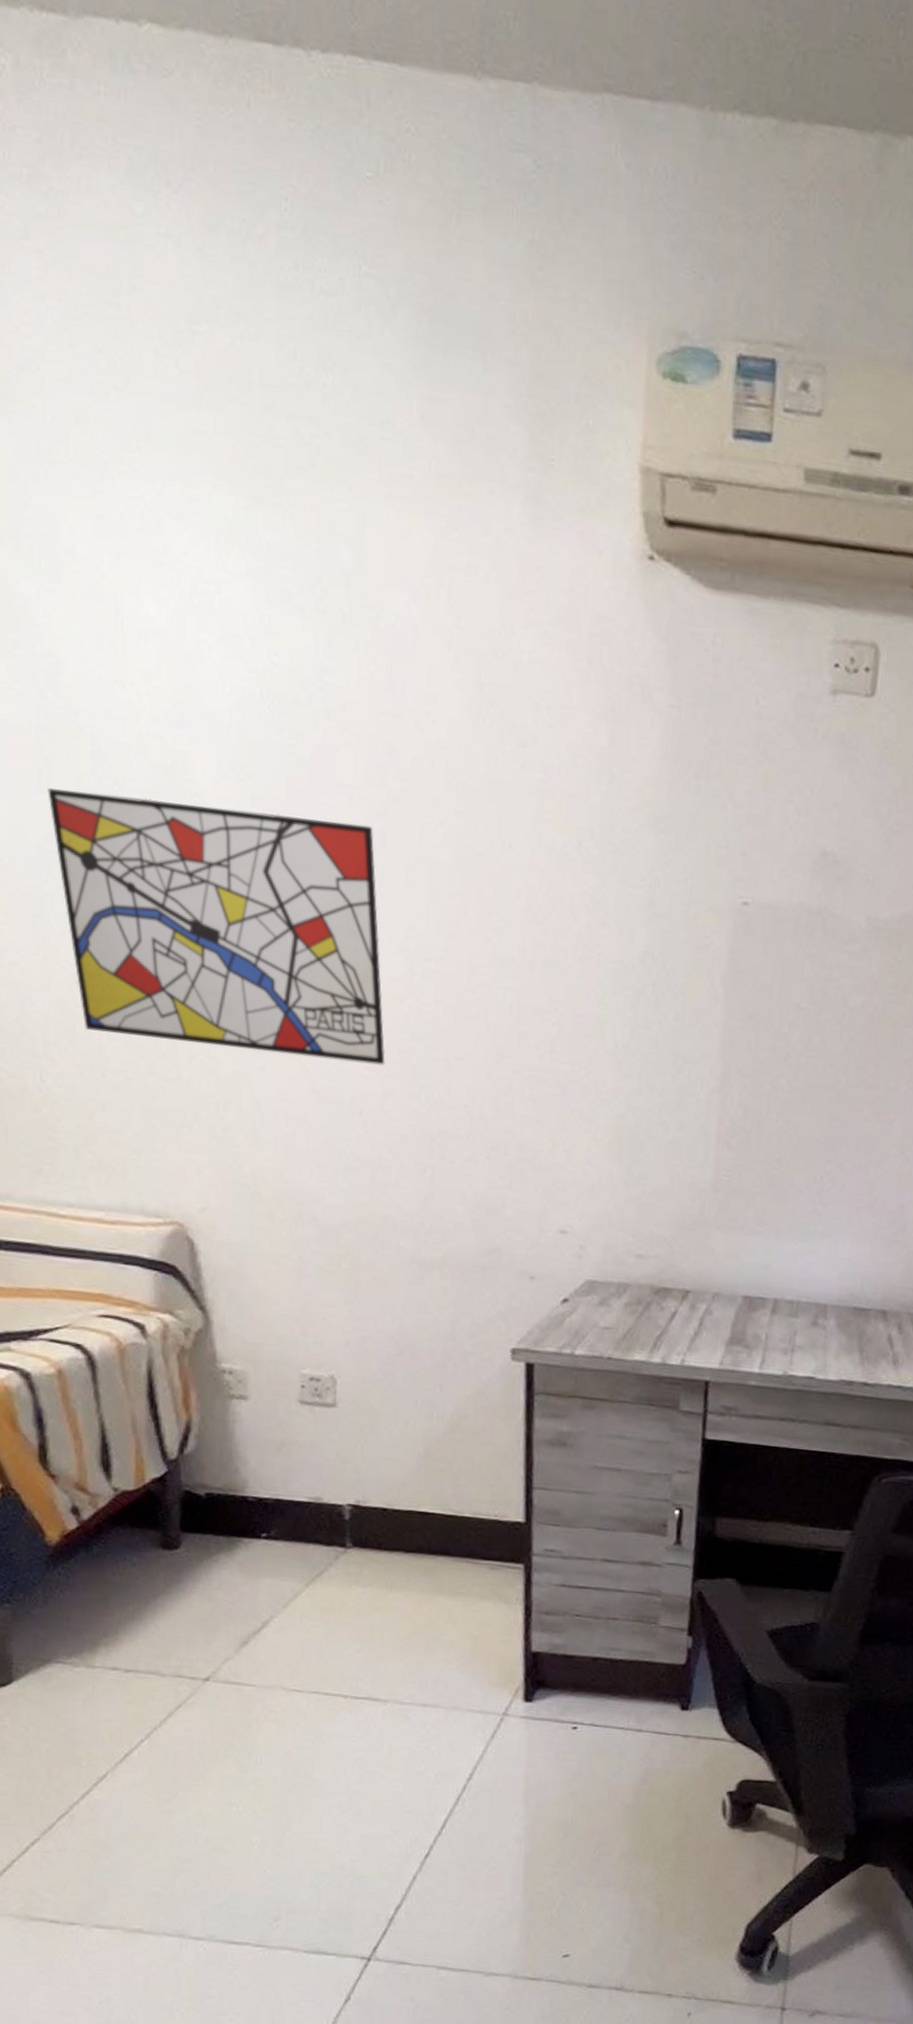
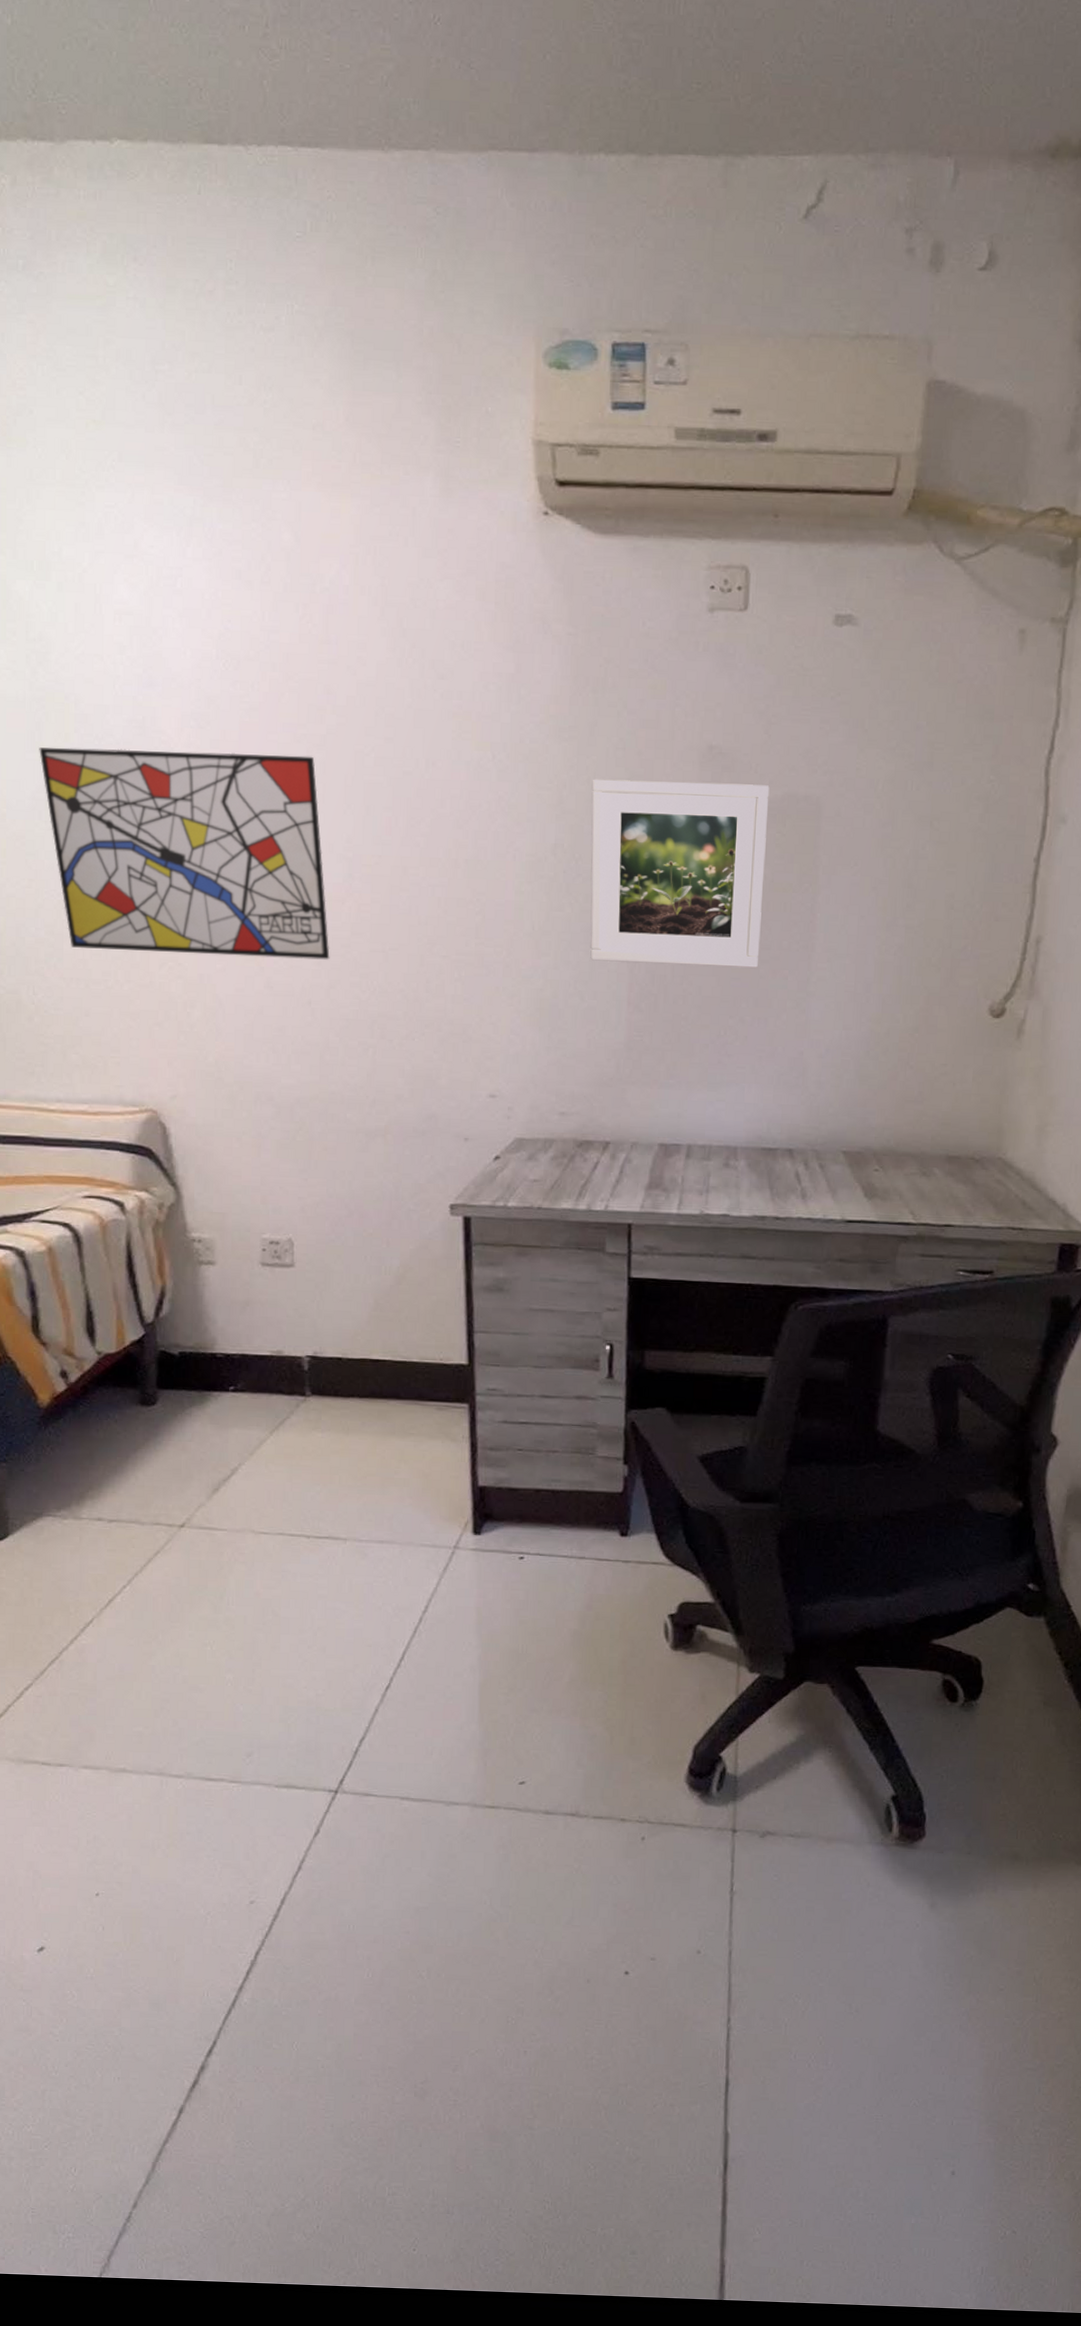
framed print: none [678,879,887,1109] -> present [590,779,770,968]

